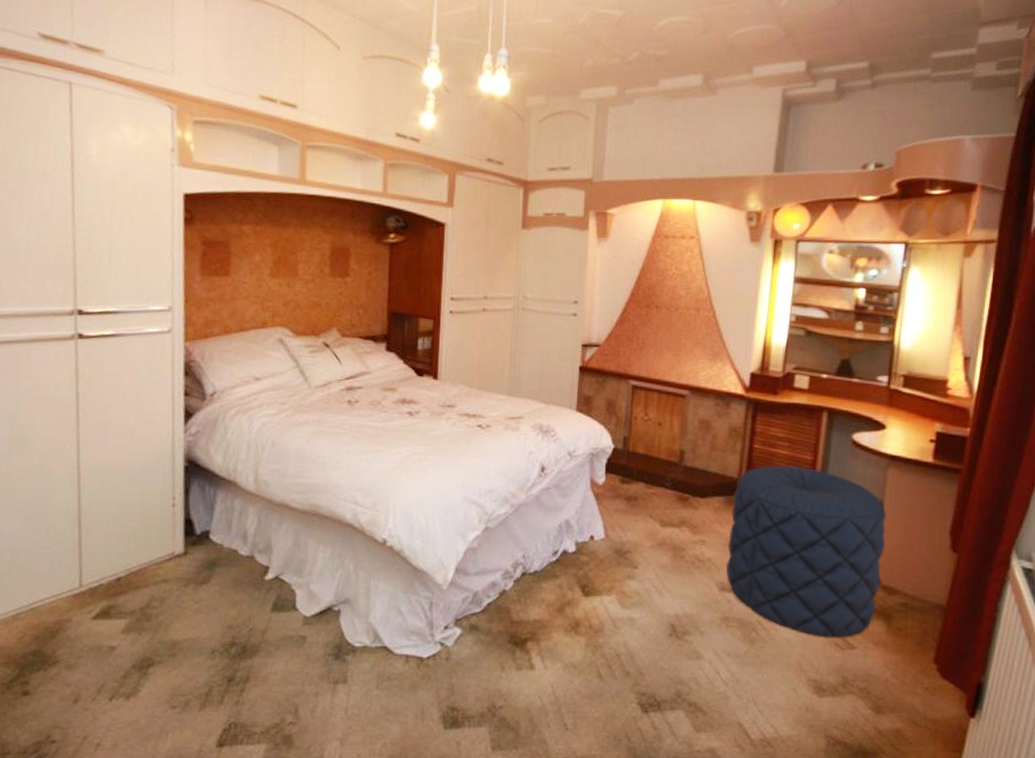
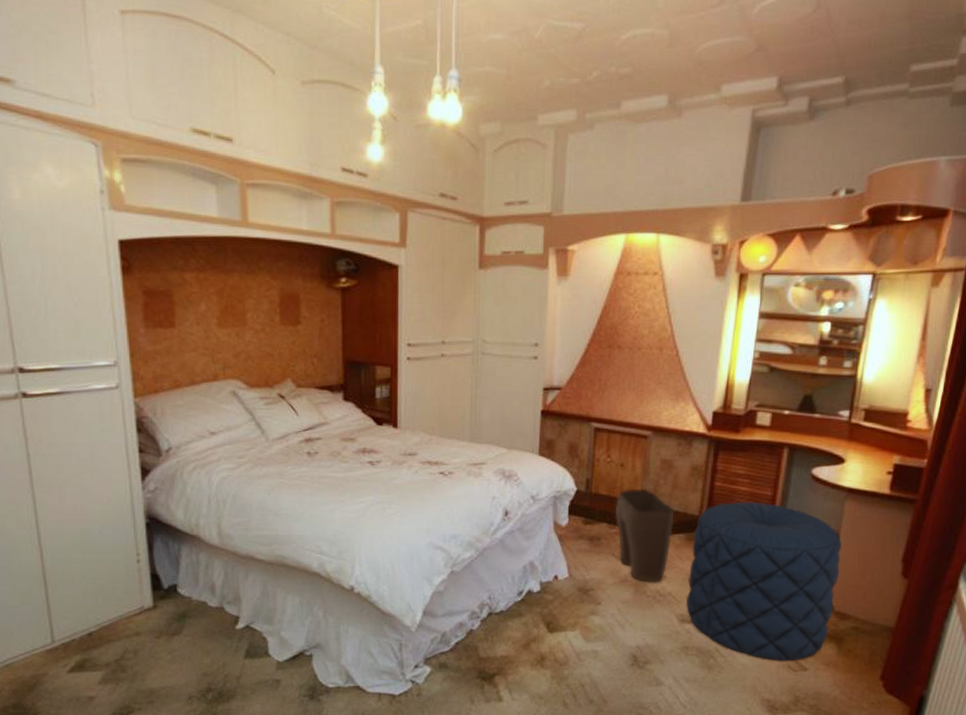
laundry basket: none [652,449,713,547] -> present [614,489,675,582]

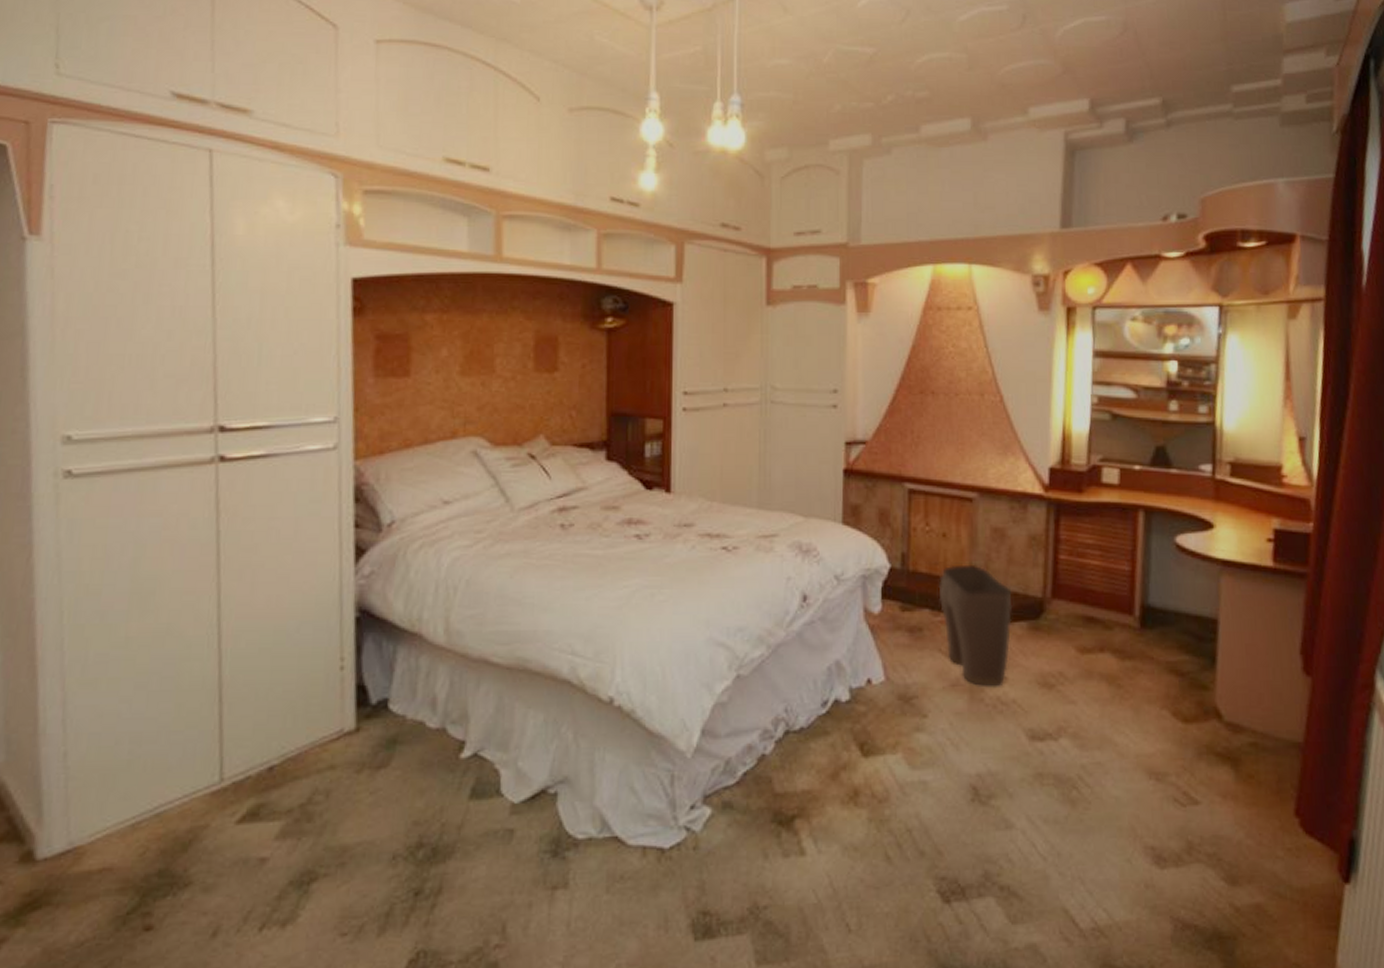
pouf: present [685,501,842,662] -> none [1034,578,1224,792]

